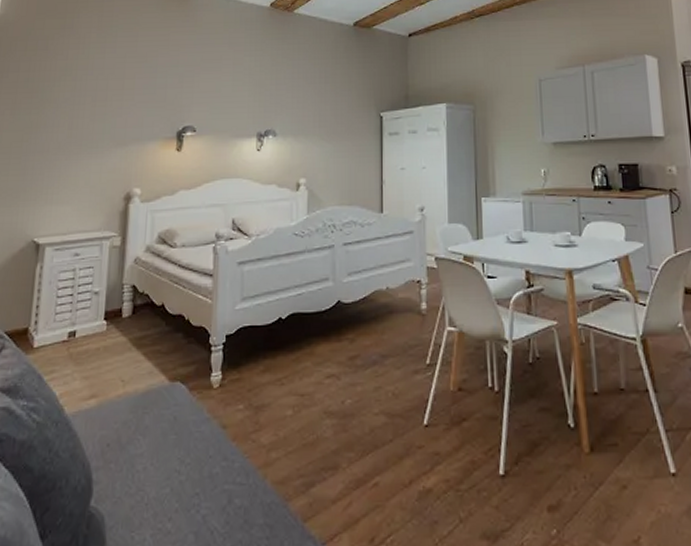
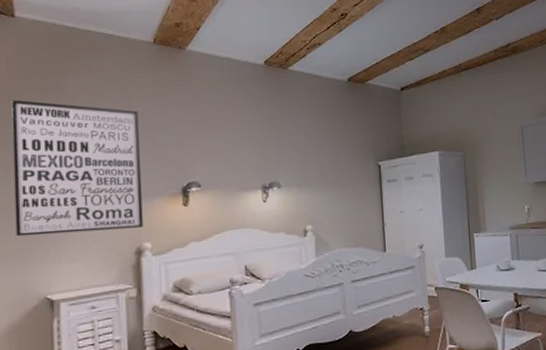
wall art: none [13,37,143,175] -> present [11,99,143,237]

